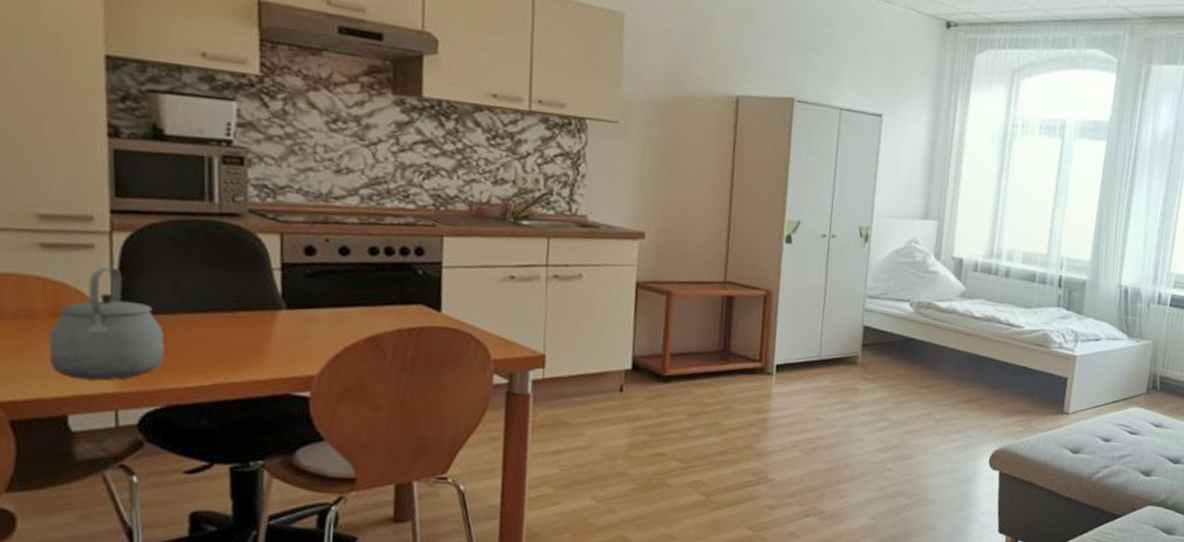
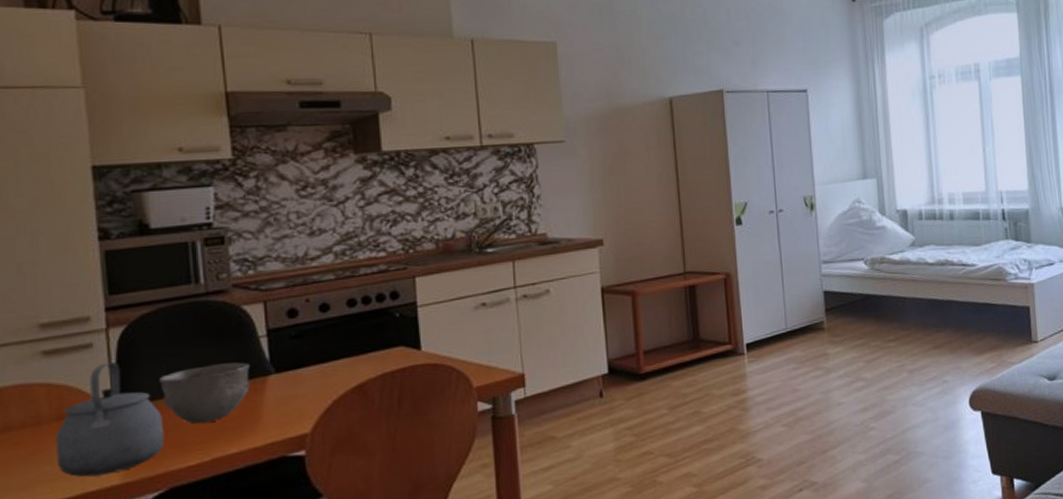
bowl: none [163,288,260,347] -> present [159,362,250,424]

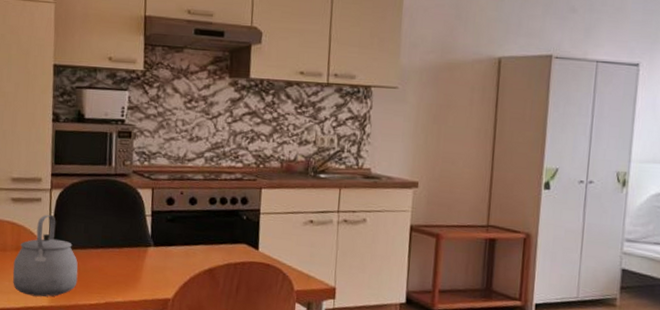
bowl: present [159,362,250,424] -> none [79,230,137,274]

